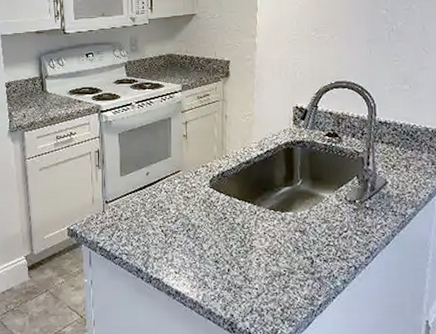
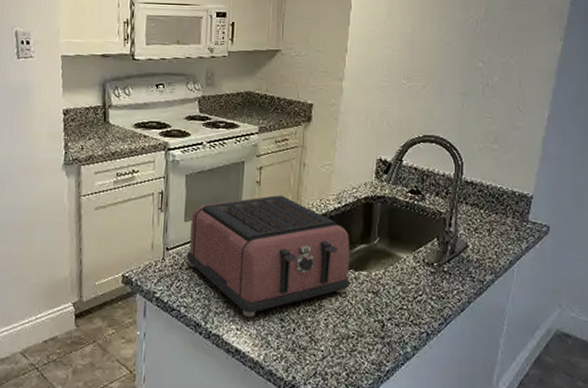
toaster: none [124,146,278,261] -> present [186,195,351,318]

